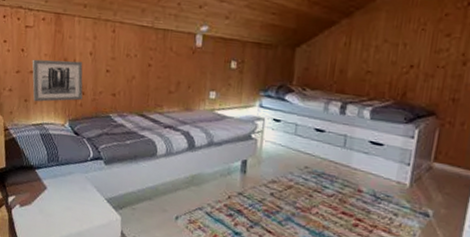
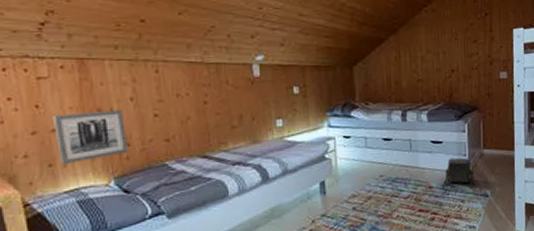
shoulder bag: none [374,164,417,204] -> present [442,157,476,188]

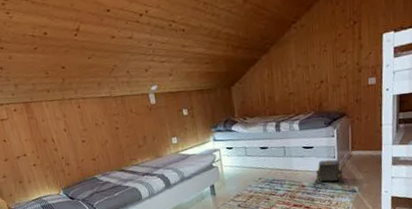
wall art: present [52,110,128,165] -> none [15,139,68,181]

